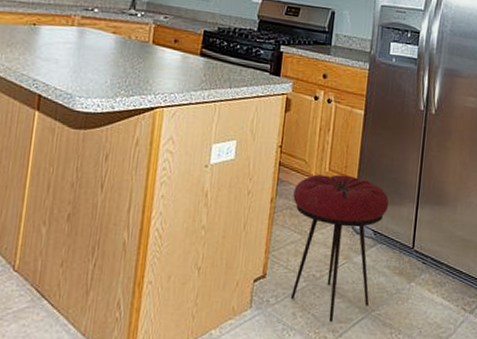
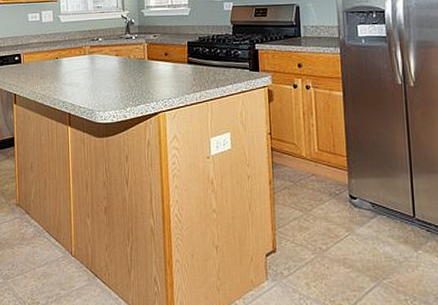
stool: present [290,174,389,322] -> none [288,153,383,290]

